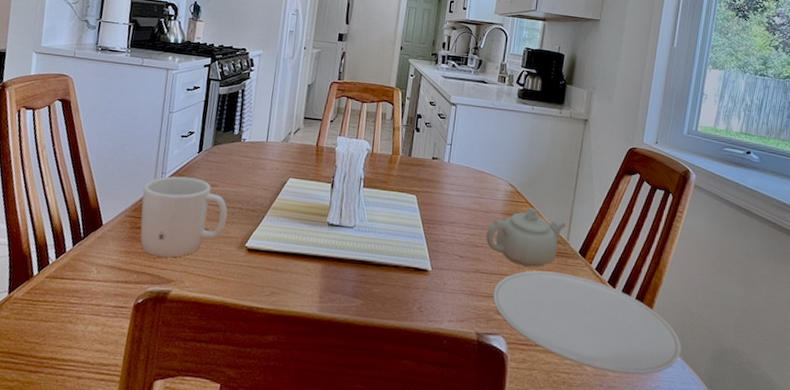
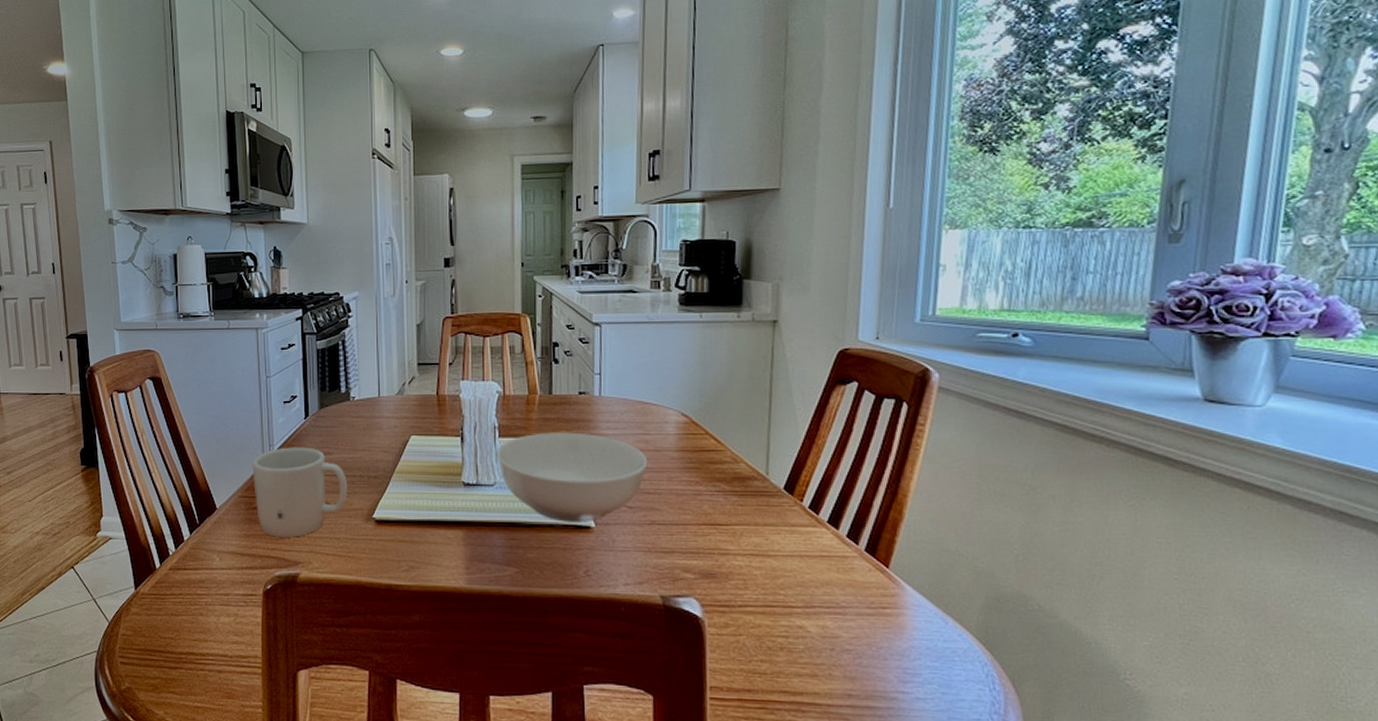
bowl: none [359,187,480,266] -> present [496,432,648,522]
teapot: present [486,207,566,267] -> none [659,439,762,512]
plate: present [493,270,681,375] -> none [676,515,940,635]

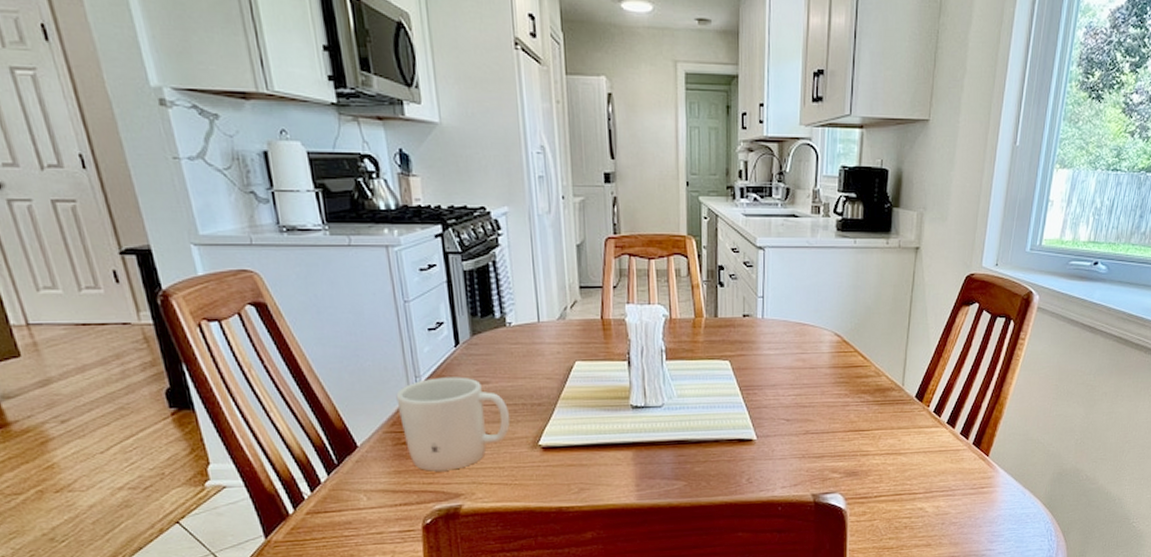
bowl: present [496,432,648,522] -> none [663,353,804,437]

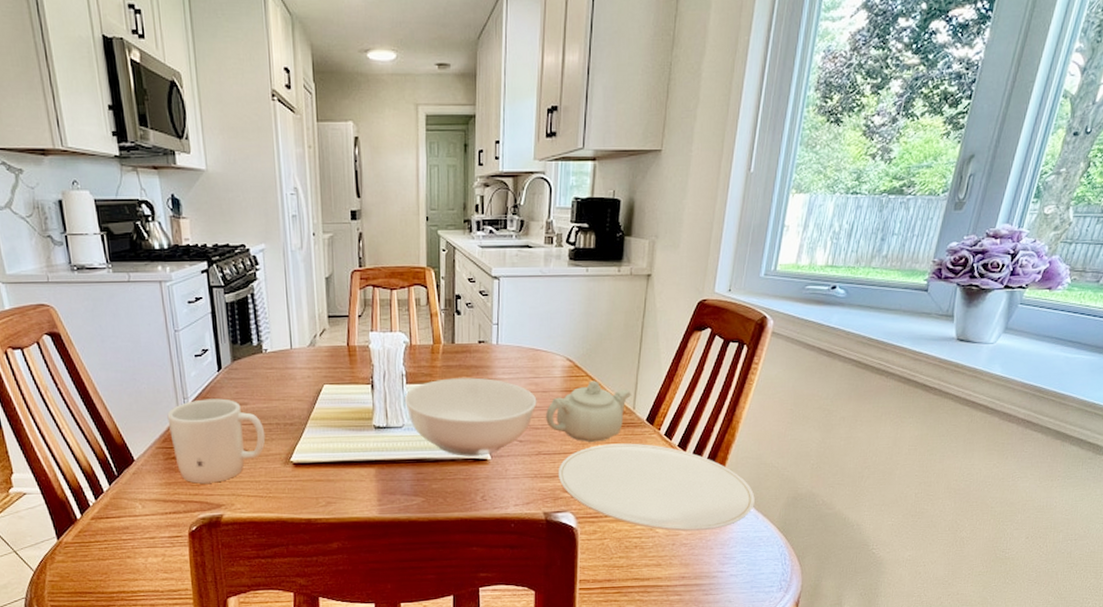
bowl: none [663,353,804,437] -> present [404,377,537,456]
teapot: none [814,356,900,420] -> present [546,380,631,442]
plate: none [826,420,1022,510] -> present [558,443,755,532]

